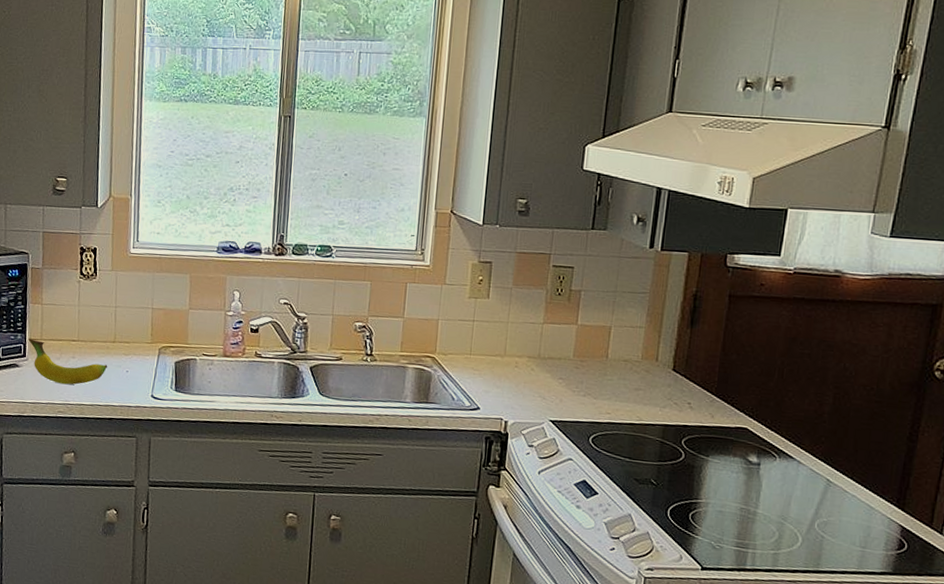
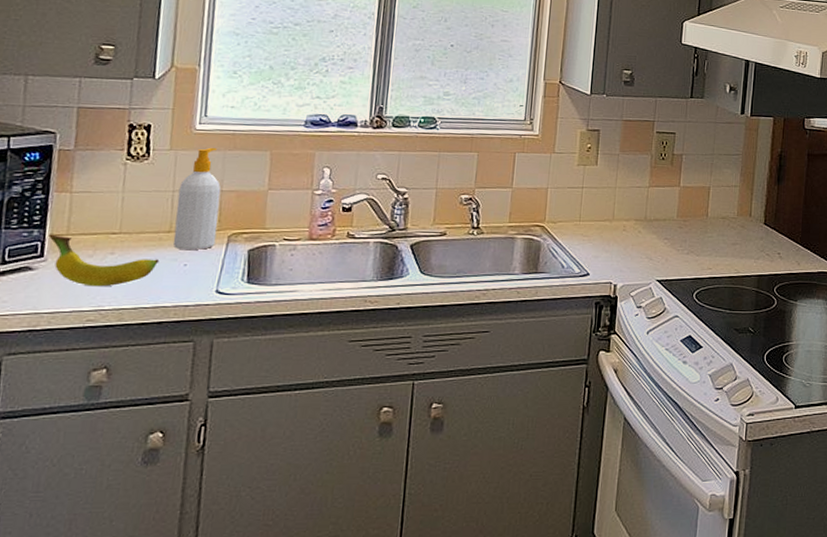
soap bottle: none [117,269,152,359] -> present [173,147,221,250]

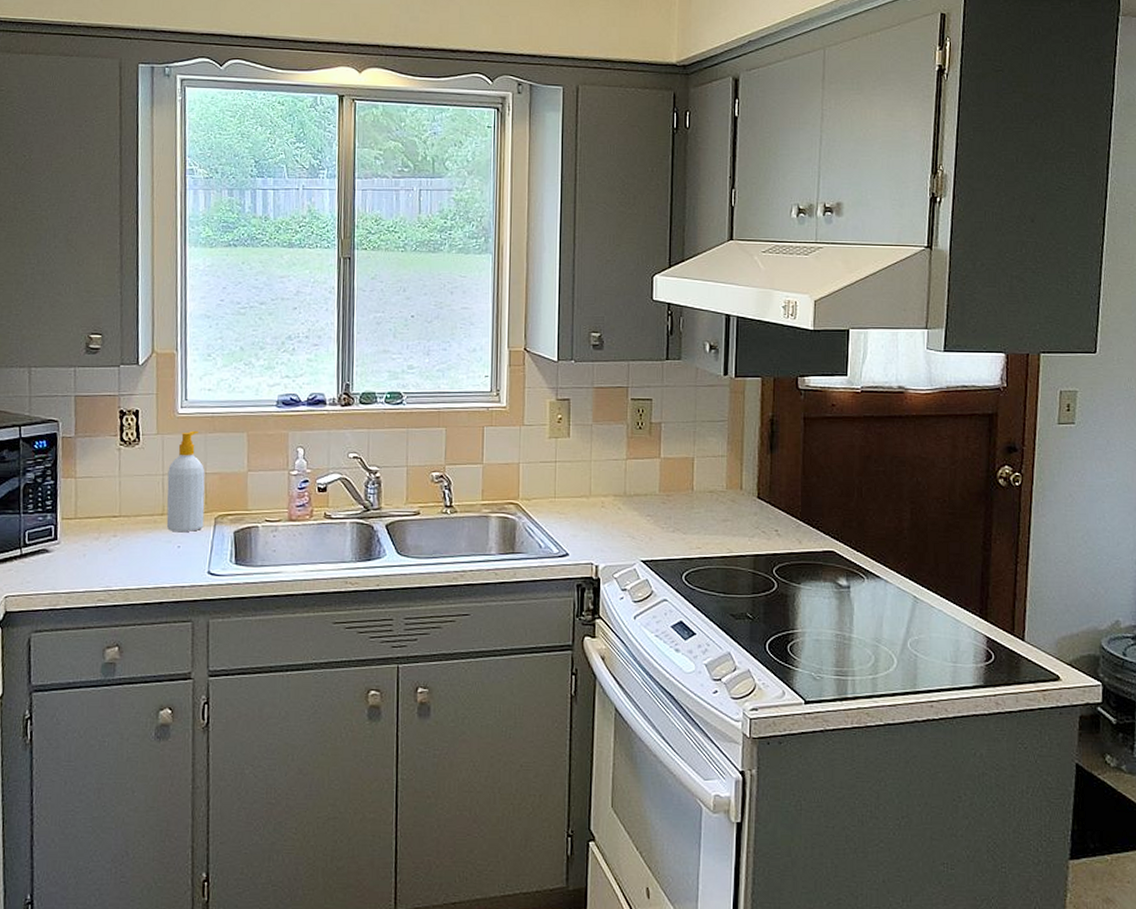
fruit: present [49,234,160,287] -> none [60,518,156,568]

